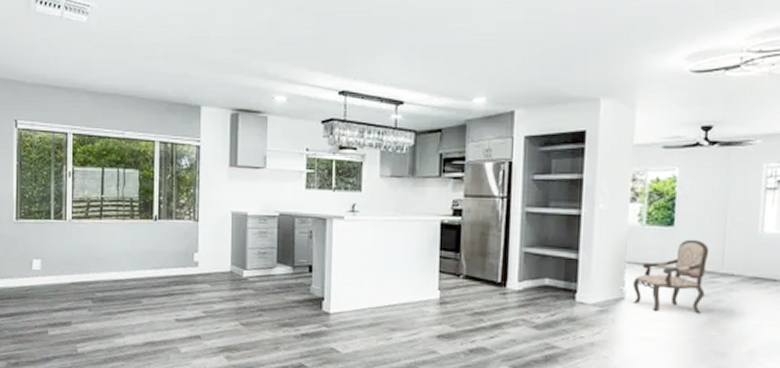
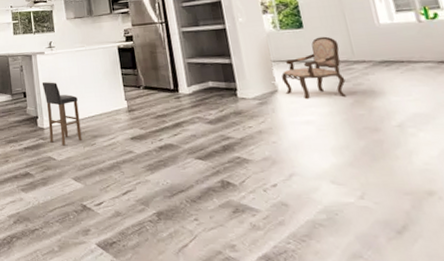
bar stool: none [335,256,378,337] -> present [42,82,82,146]

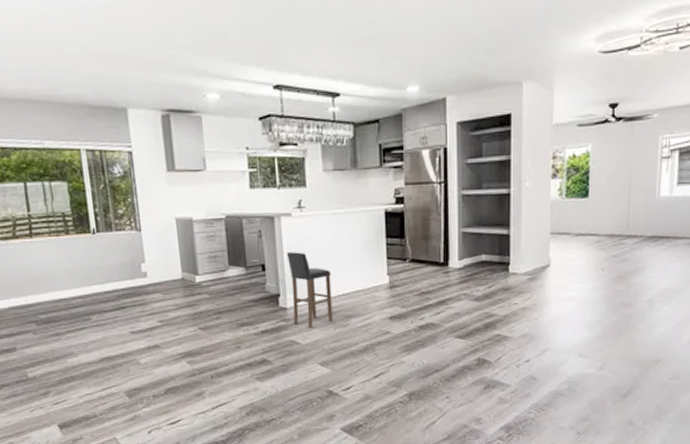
armchair: present [281,36,346,100] -> none [555,207,617,275]

